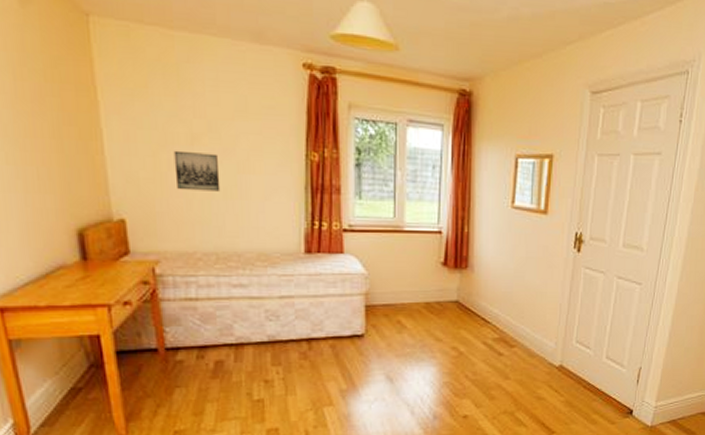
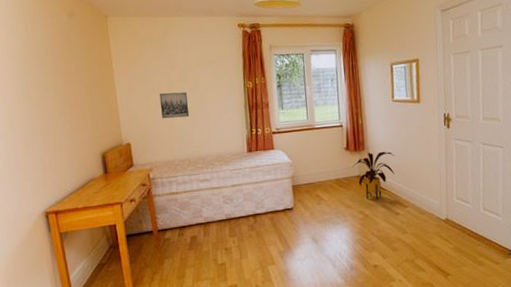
house plant: none [449,272,506,335] -> present [352,151,395,200]

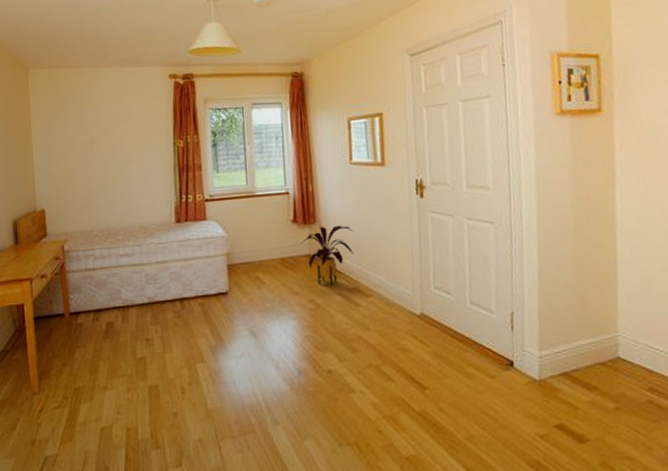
wall art: present [159,91,190,119] -> none [79,151,111,183]

